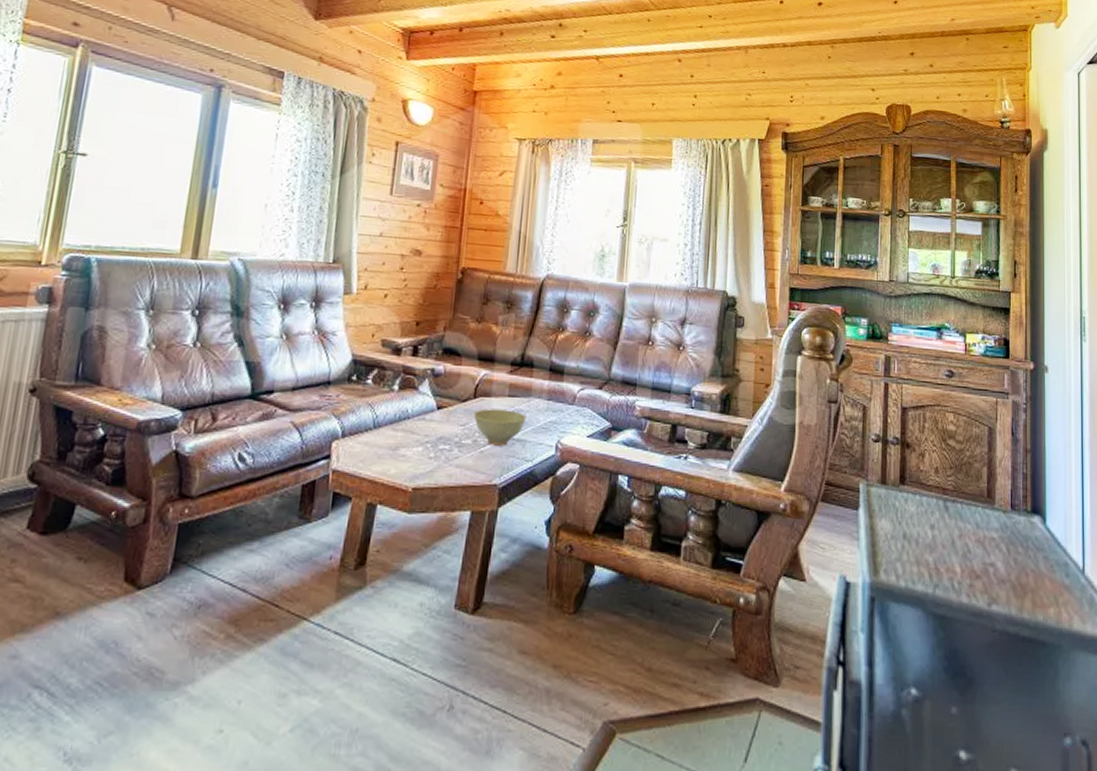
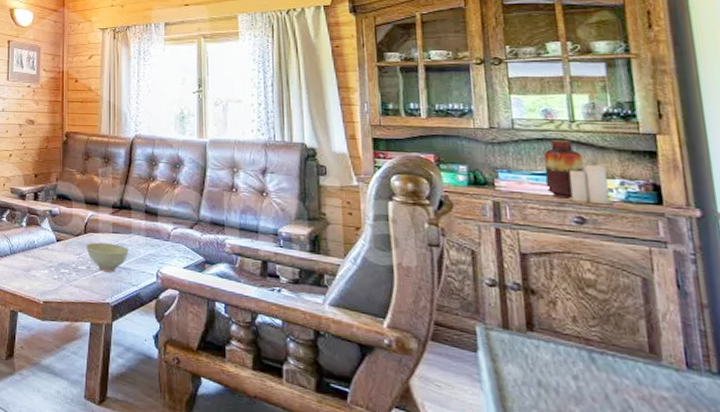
vase: none [929,295,957,354] -> present [544,140,584,200]
candle: none [943,318,975,359] -> present [568,163,613,205]

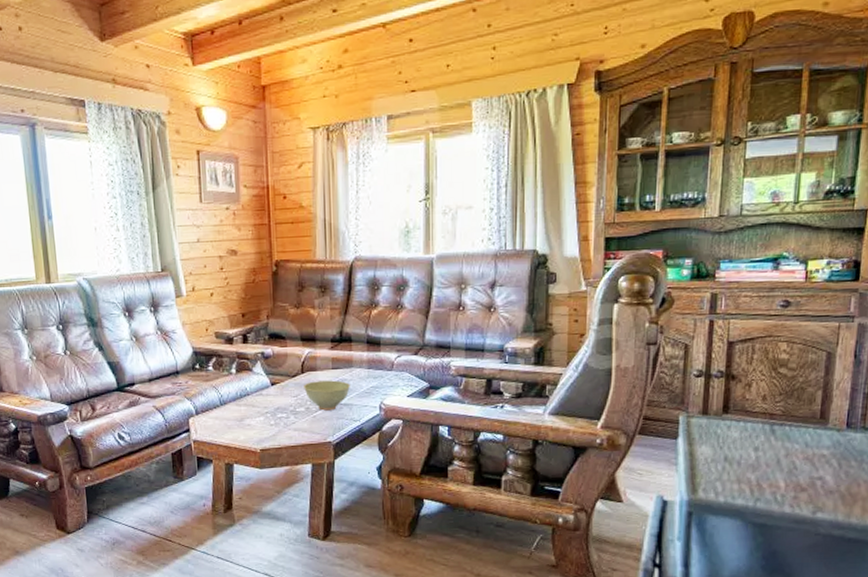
vase: present [544,140,584,200] -> none [762,223,799,285]
candle: present [568,163,613,205] -> none [778,244,817,287]

